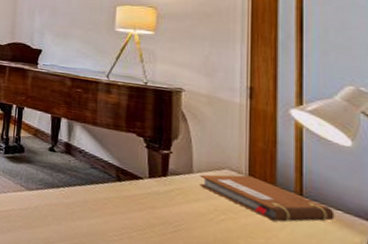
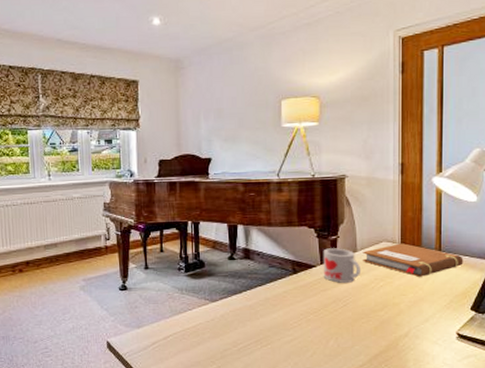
mug: none [151,162,198,207] -> present [323,248,362,283]

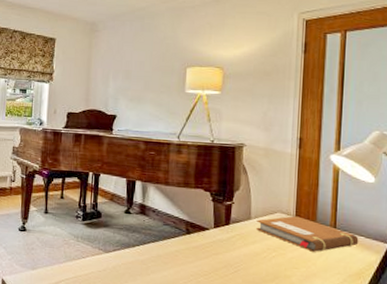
mug: present [323,248,362,283] -> none [216,213,255,250]

